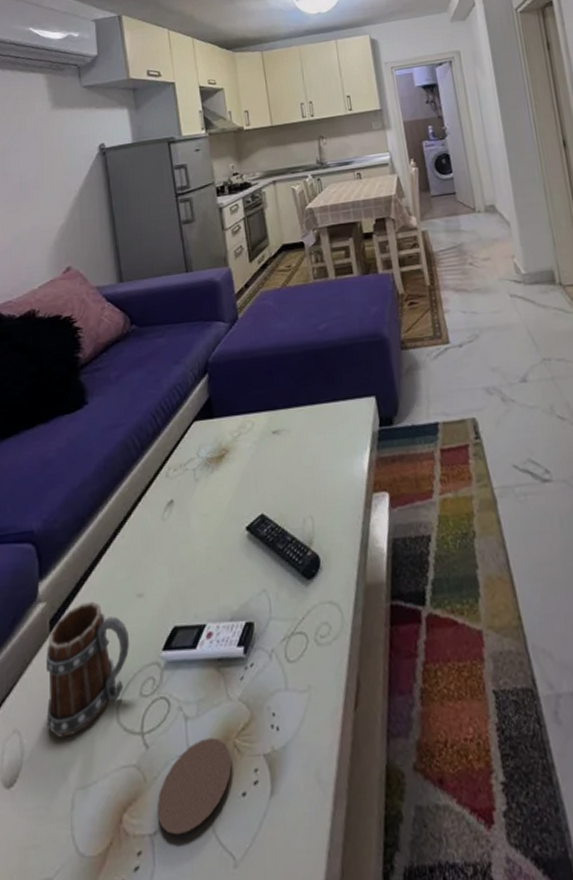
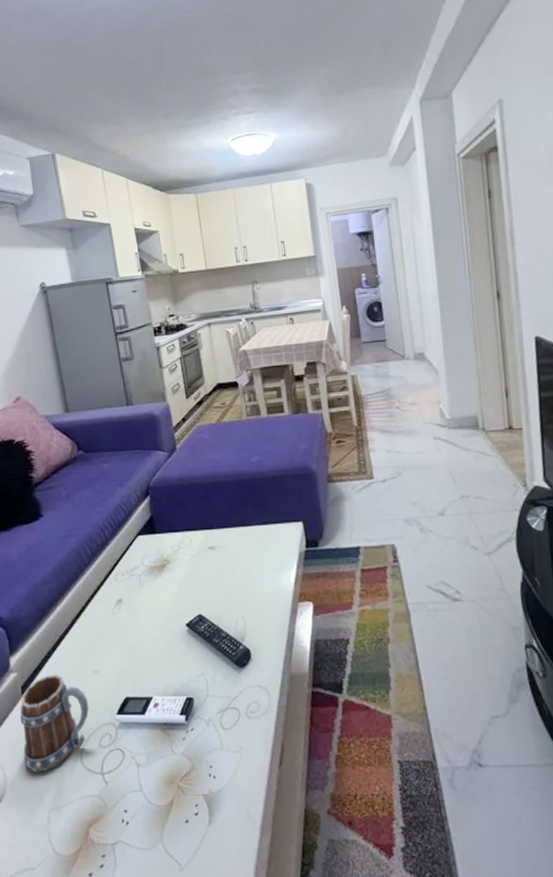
coaster: present [156,737,232,836] -> none [116,780,177,846]

